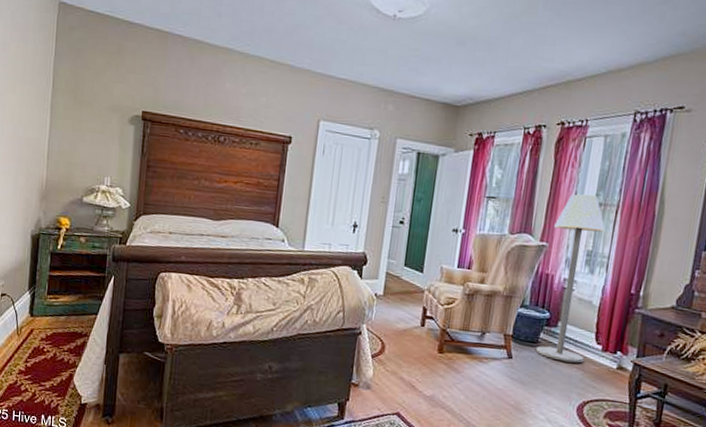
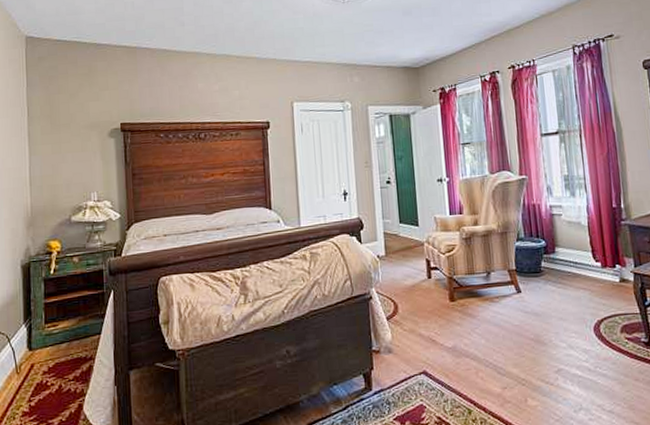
floor lamp: present [535,194,606,363] -> none [528,125,587,285]

